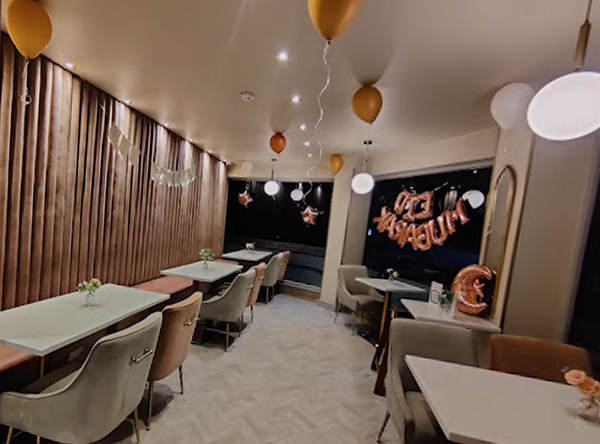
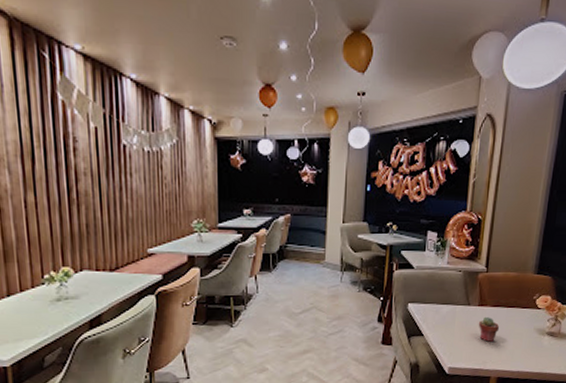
potted succulent: none [488,383,516,415] -> present [478,316,500,343]

